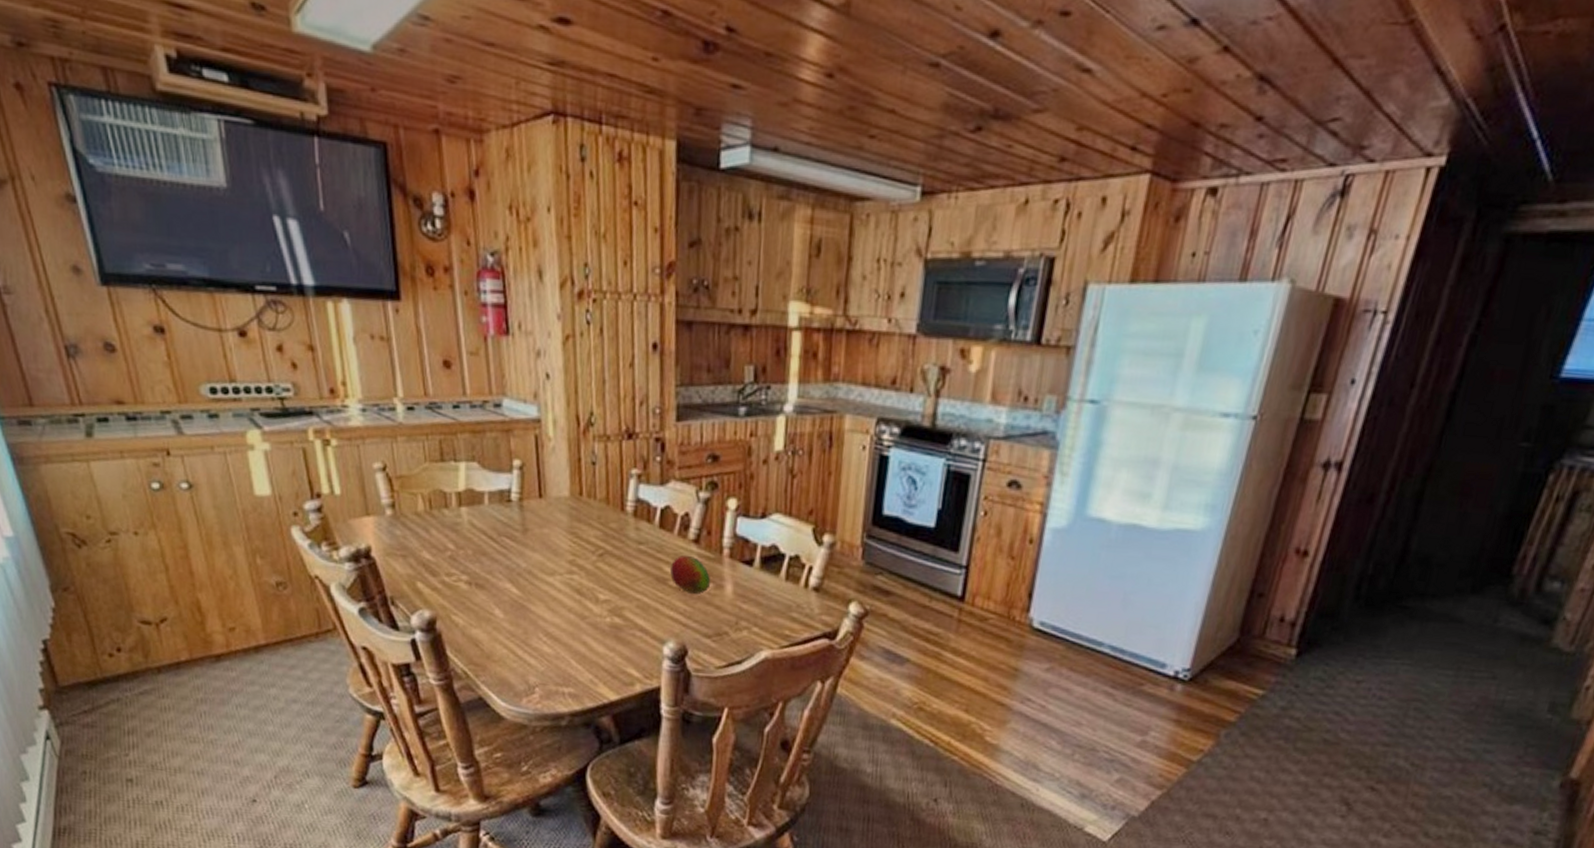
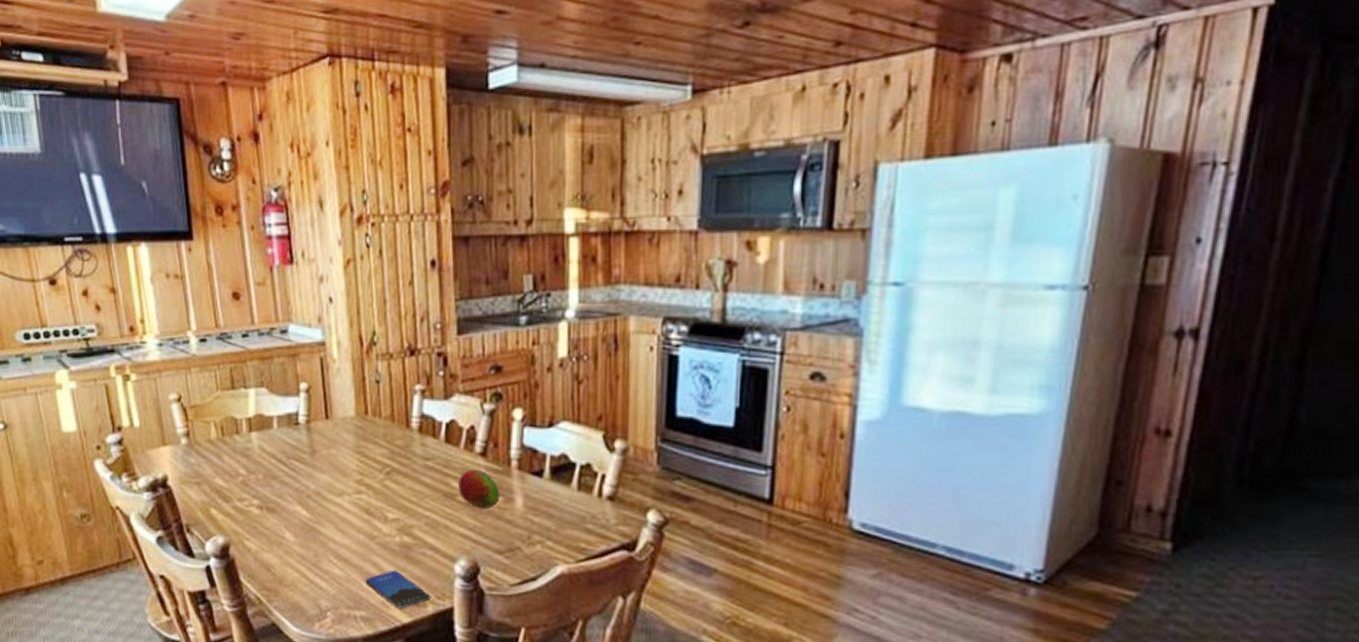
smartphone: none [574,649,640,688] -> present [365,569,432,610]

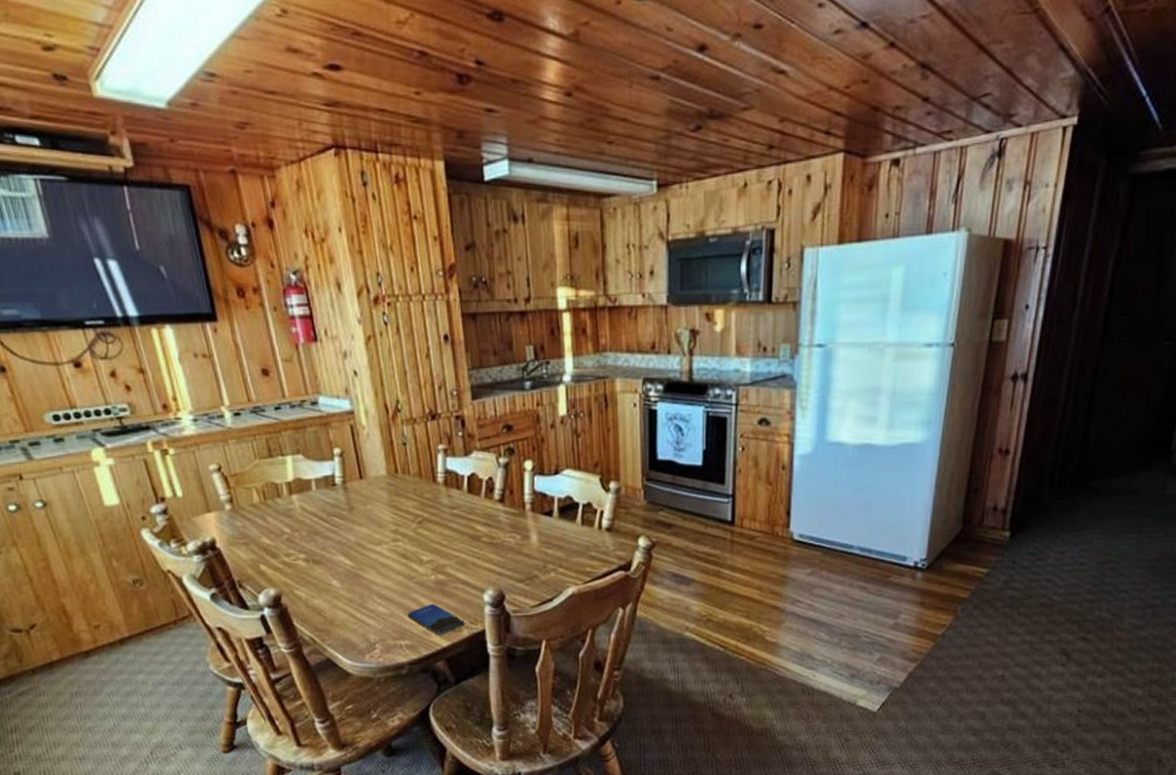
fruit: present [458,469,500,509] -> none [482,513,518,546]

